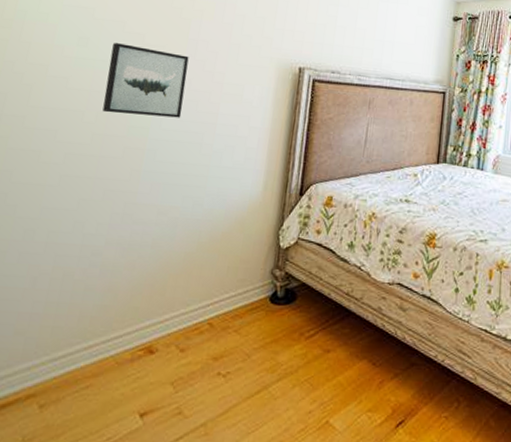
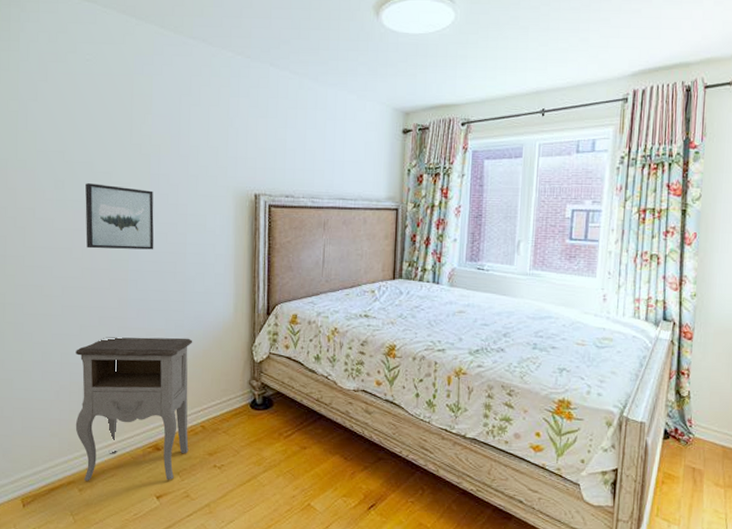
nightstand: none [49,213,212,394] -> present [75,337,193,481]

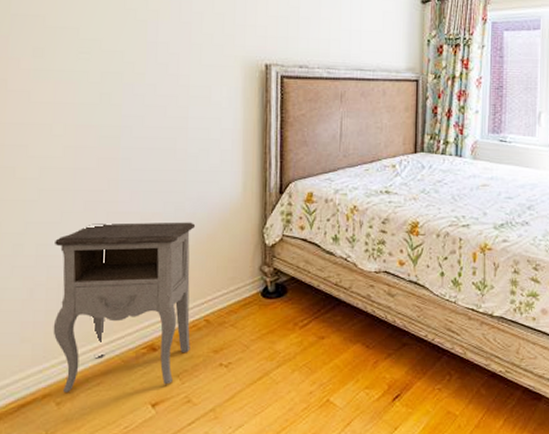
wall art: present [85,183,154,250] -> none [69,51,151,125]

